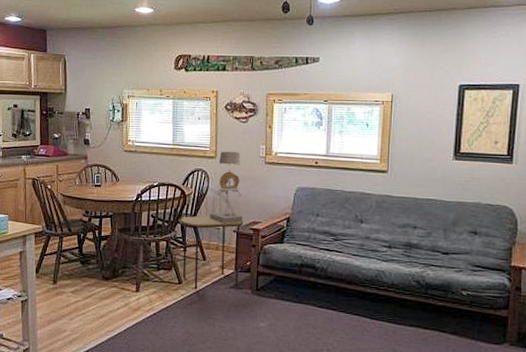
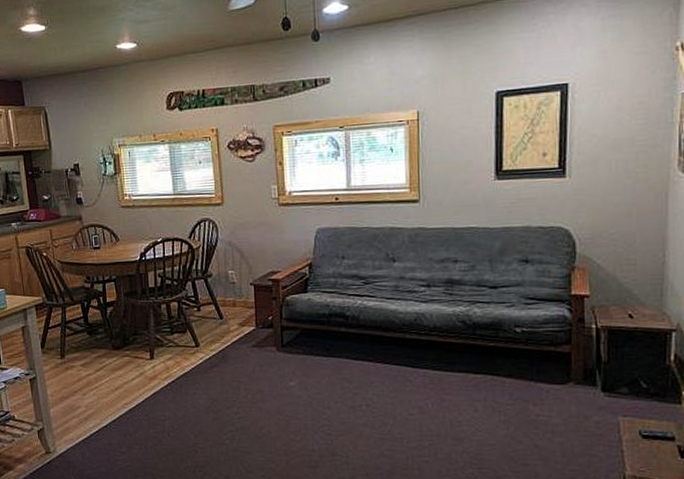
side table: present [180,215,244,290] -> none [190,270,261,352]
table lamp: present [209,152,243,224] -> none [222,195,259,277]

